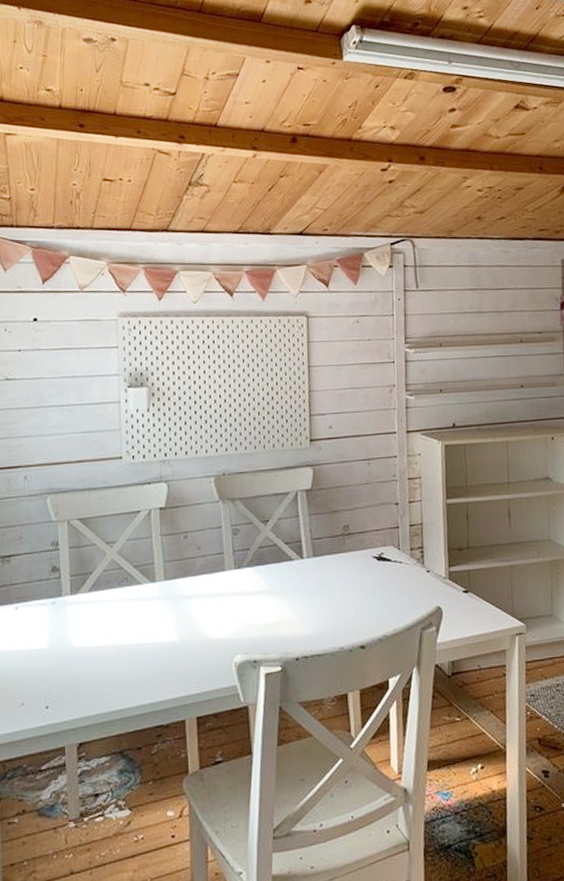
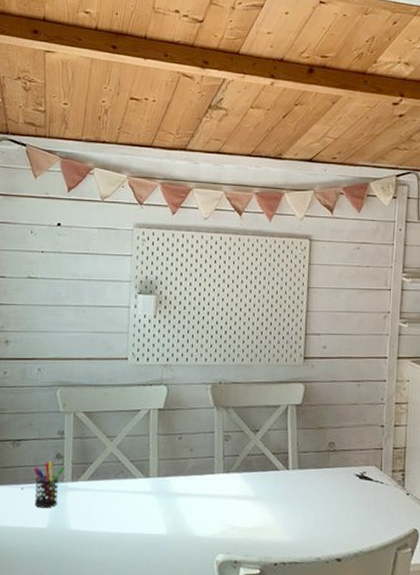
pen holder: none [27,574,62,627] -> present [33,460,65,508]

